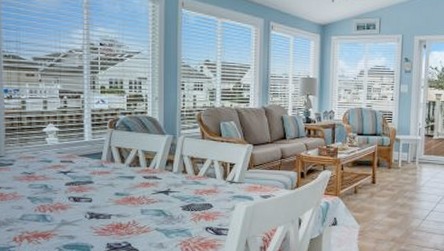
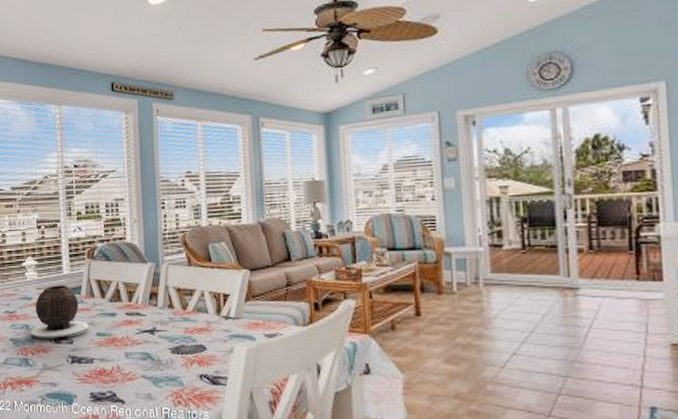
vase: none [49,150,108,199] -> present [30,285,89,340]

